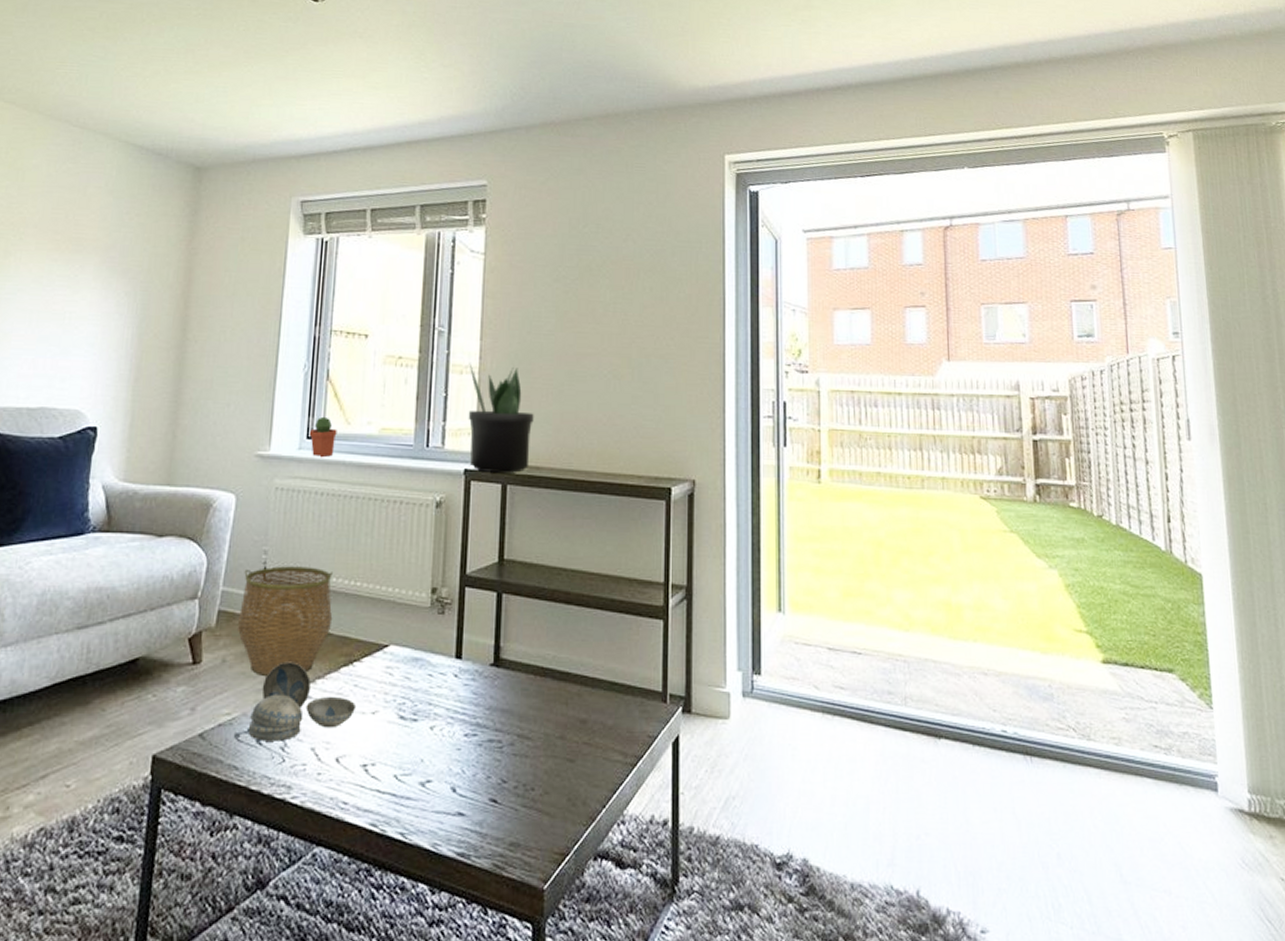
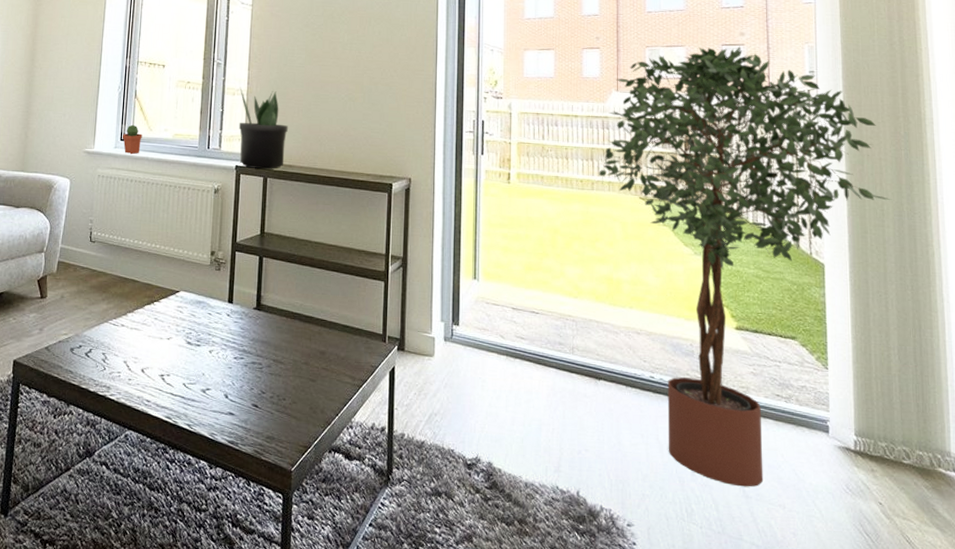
basket: present [237,566,333,676] -> none [71,231,139,309]
decorative bowl: present [247,661,357,741] -> none [79,299,156,355]
potted tree: none [930,302,1274,870] -> present [599,46,891,487]

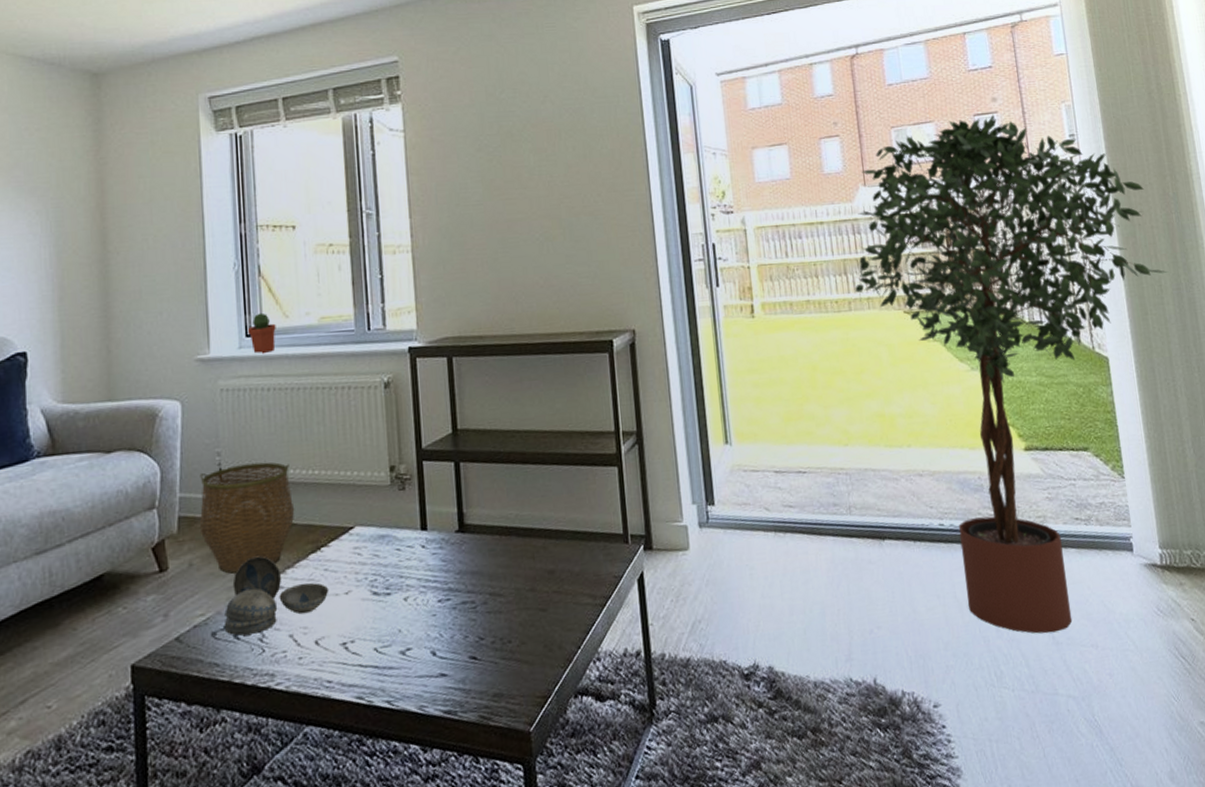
basket: none [71,231,139,309] -> present [199,462,295,574]
decorative bowl: none [79,299,156,355] -> present [224,555,329,636]
planter: present [238,87,288,169] -> none [401,240,472,348]

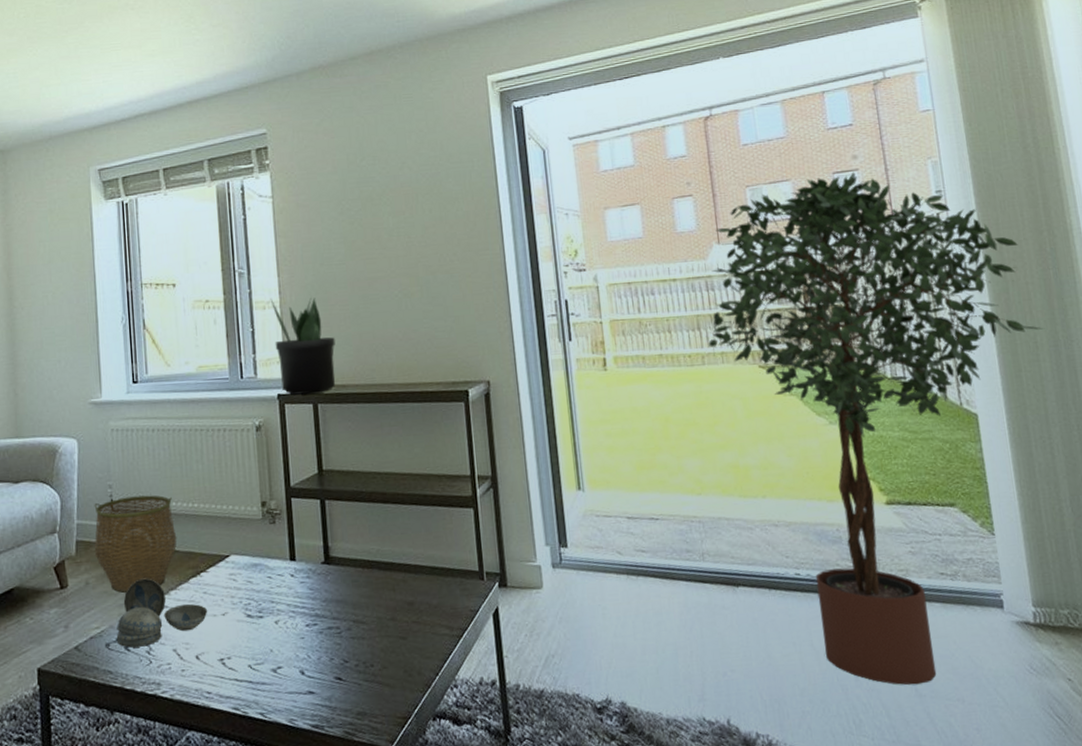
succulent plant: present [247,312,276,354] -> none [134,361,159,398]
planter: none [401,240,472,348] -> present [270,297,336,395]

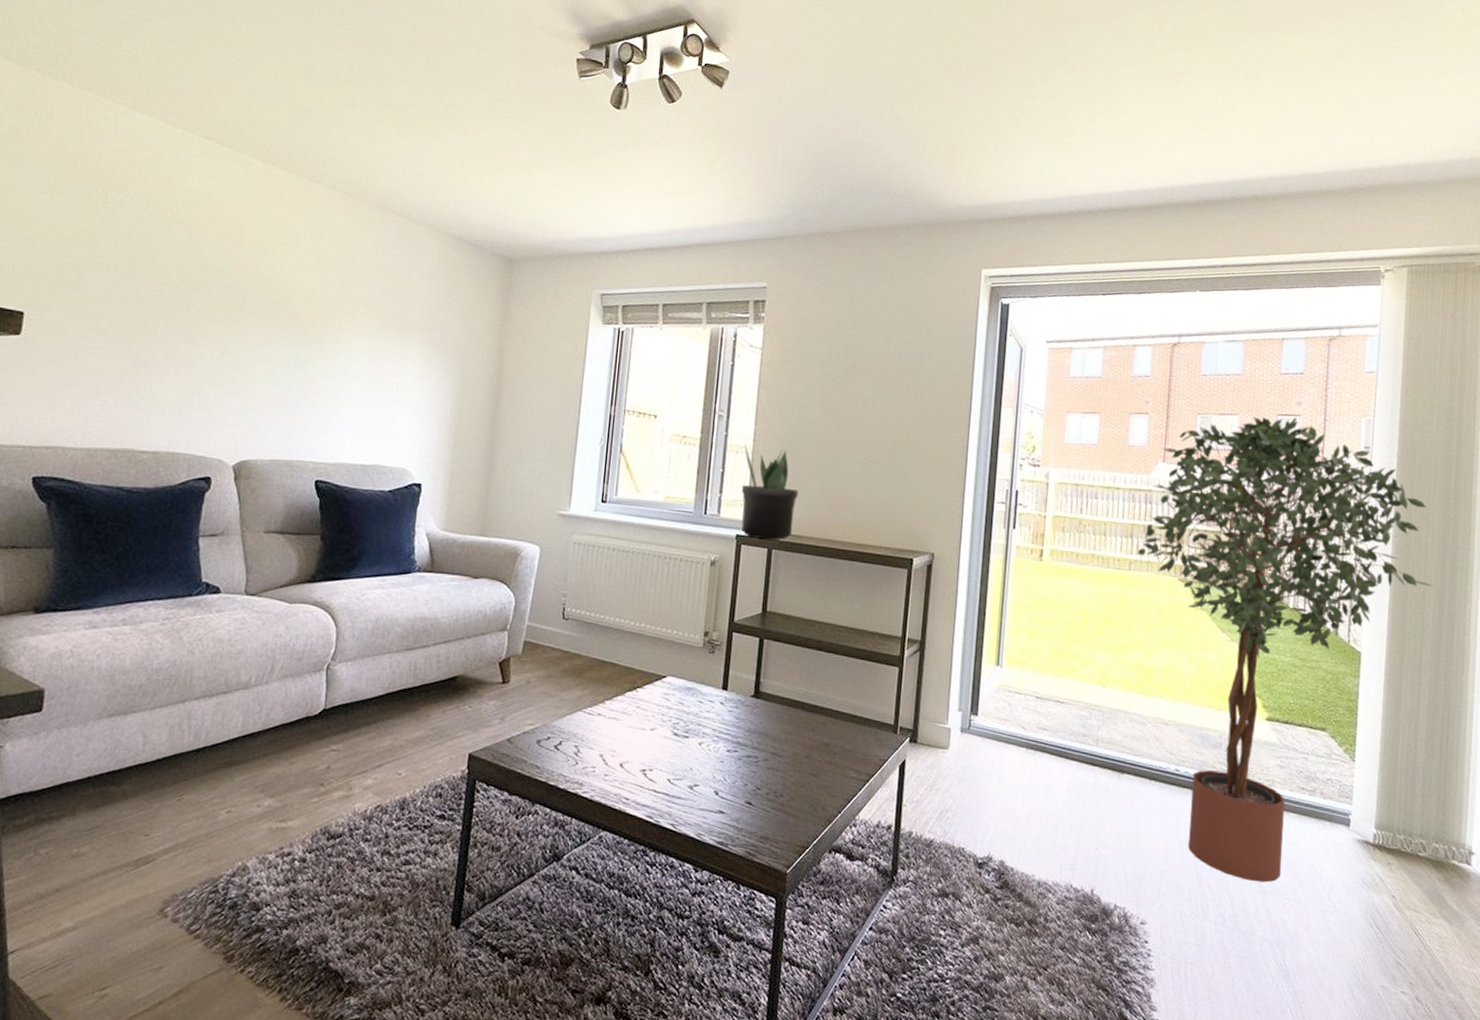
basket: present [94,495,177,593] -> none [539,607,621,696]
decorative bowl: present [116,578,208,648] -> none [547,685,638,748]

